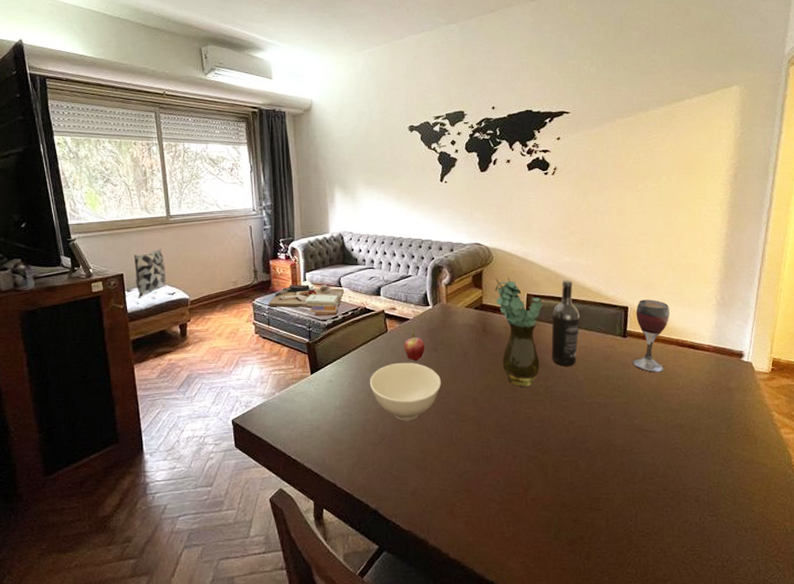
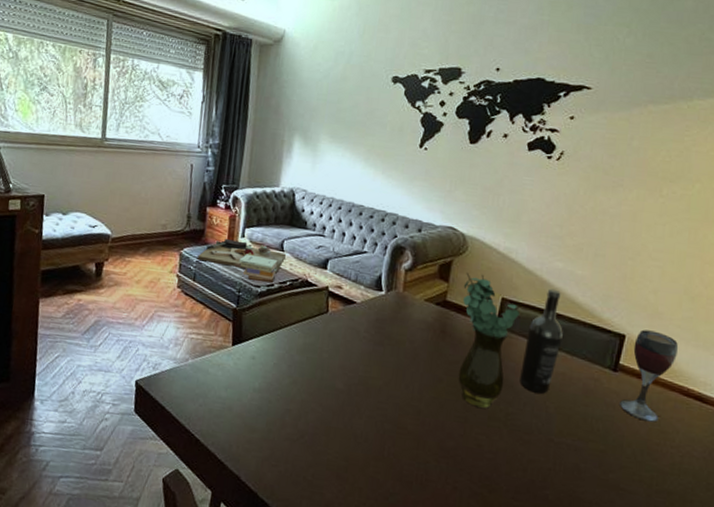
pillow: present [133,248,166,297] -> none [56,173,92,225]
bowl: present [369,362,441,421] -> none [297,350,382,422]
fruit: present [404,328,425,362] -> none [344,314,370,354]

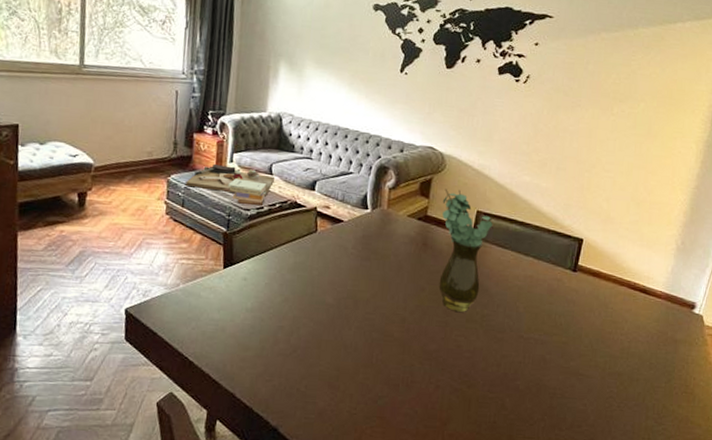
wine bottle: present [520,288,563,394] -> none [493,200,530,296]
cup: present [620,329,679,422] -> none [579,233,627,314]

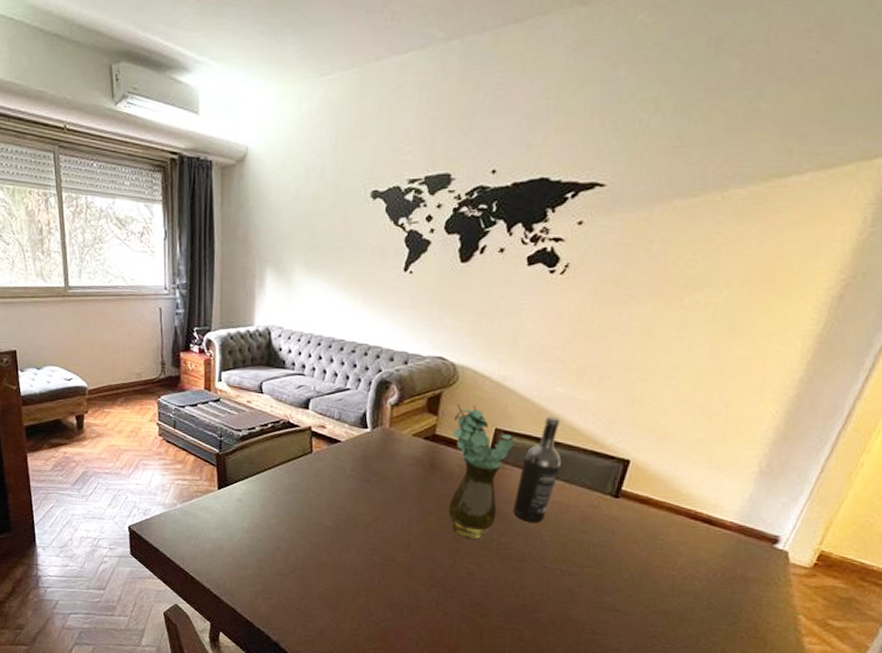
decorative tray: present [185,163,274,198] -> none [176,383,265,418]
books: present [228,178,267,207] -> none [218,398,258,427]
wine bottle: none [493,200,530,296] -> present [513,416,561,523]

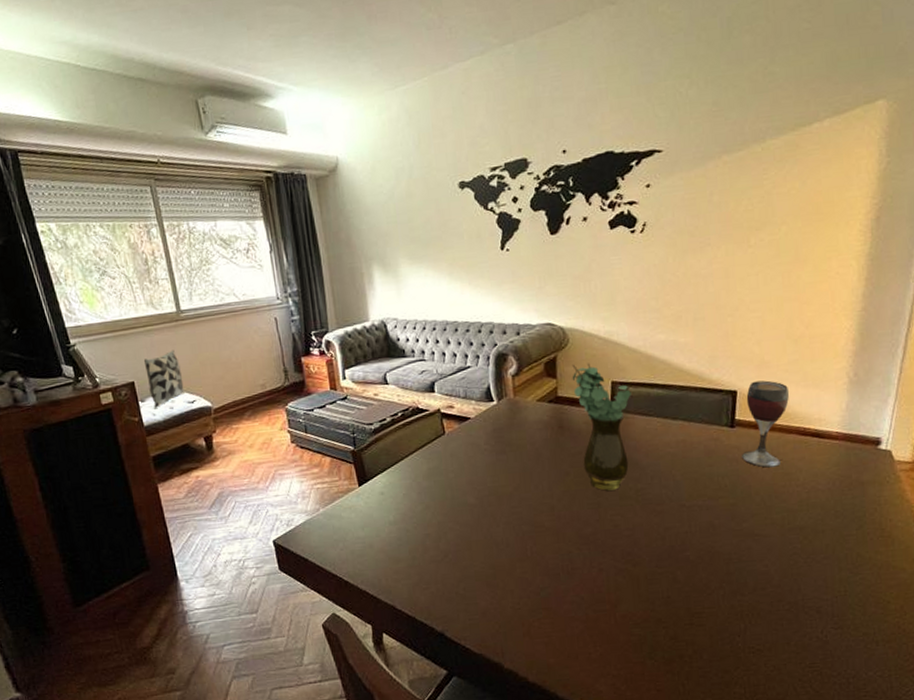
pillow: none [27,324,63,380] -> present [143,349,185,408]
wine bottle: present [513,416,561,523] -> none [642,361,677,465]
cup: none [620,454,689,546] -> present [742,380,790,468]

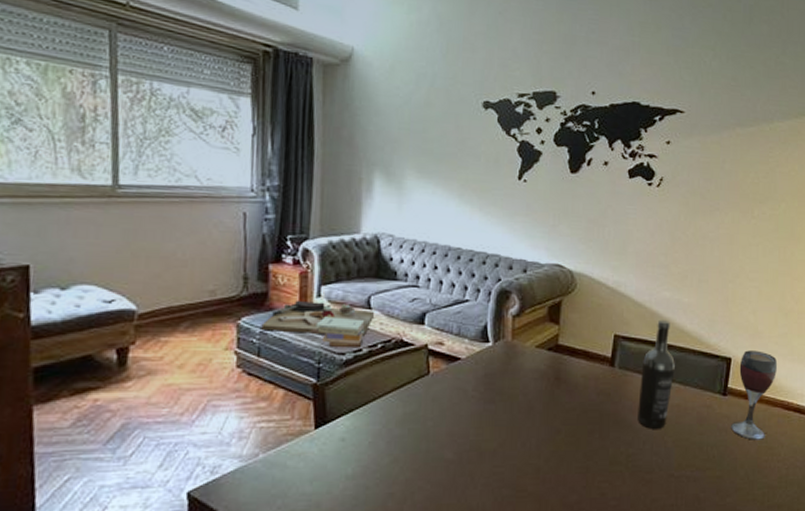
pillow: present [143,349,185,408] -> none [49,232,103,303]
decorative tray: none [304,382,391,412] -> present [261,300,374,338]
books: none [346,393,386,419] -> present [316,316,365,349]
vase: present [572,363,631,491] -> none [575,311,633,454]
wine bottle: none [642,361,677,465] -> present [638,319,675,429]

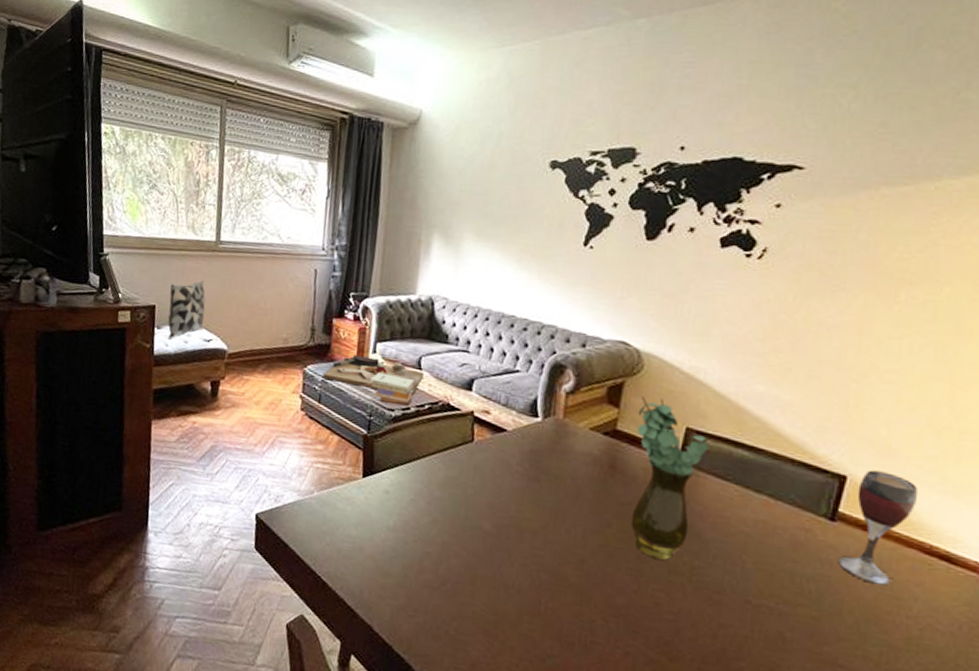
pillow: none [49,232,103,303] -> present [168,280,206,339]
vase: none [575,311,633,454] -> present [630,396,709,560]
wine bottle: present [638,319,675,429] -> none [708,417,765,546]

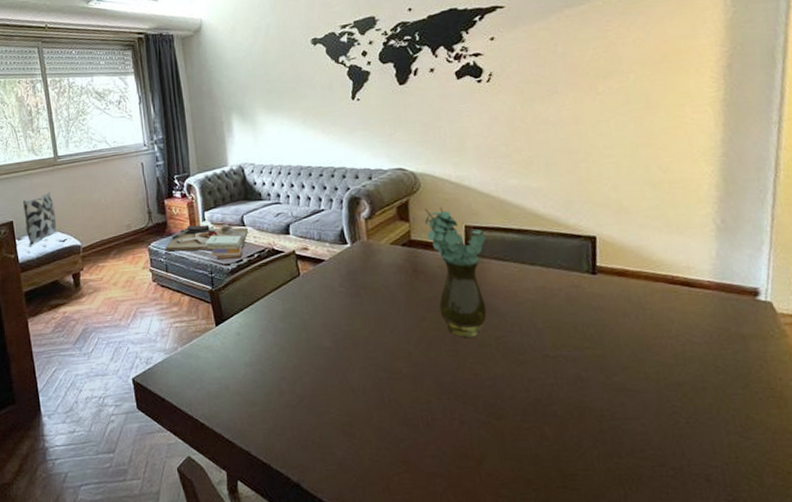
cup: present [838,470,919,586] -> none [606,226,653,318]

